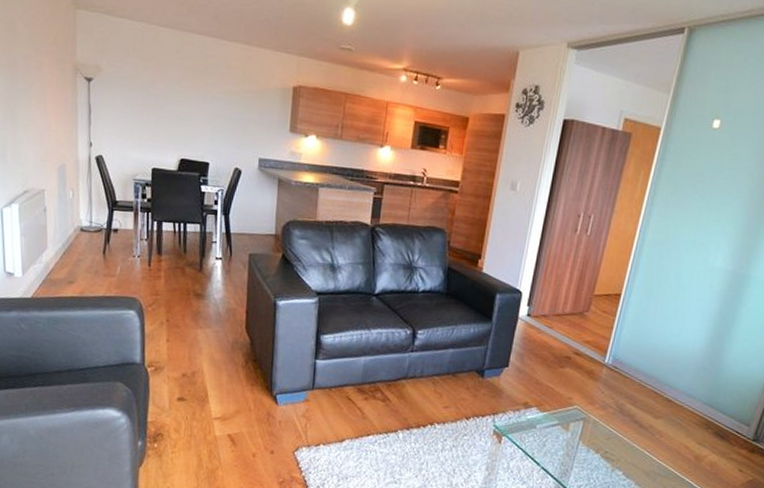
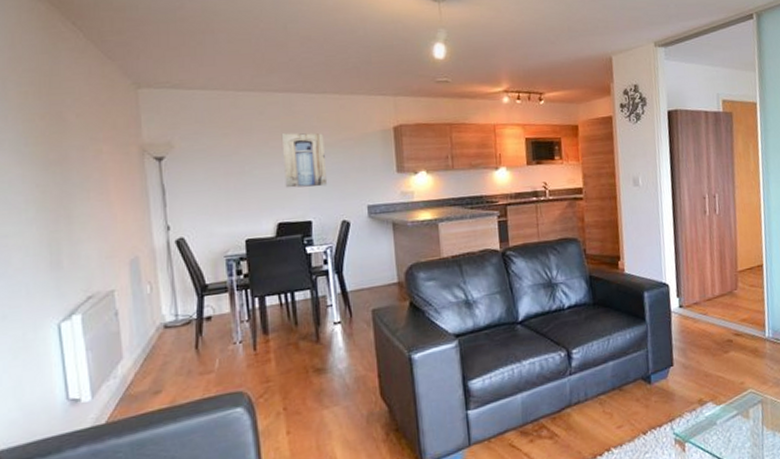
wall art: none [190,75,230,133] -> present [281,133,328,188]

